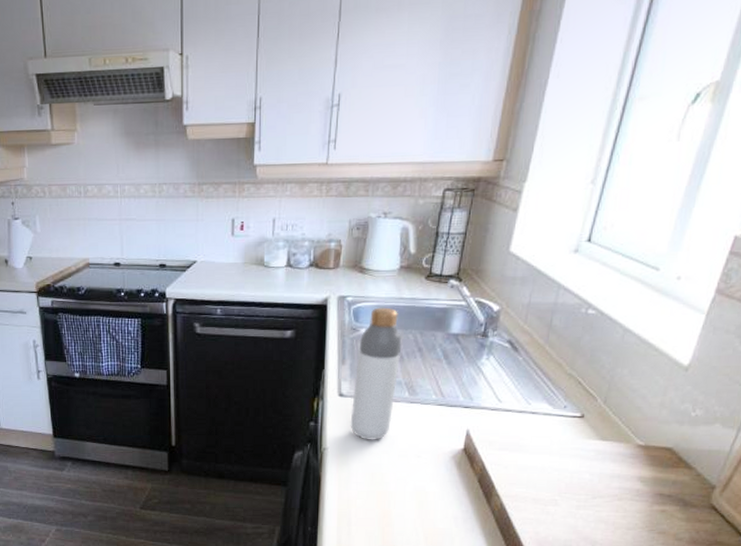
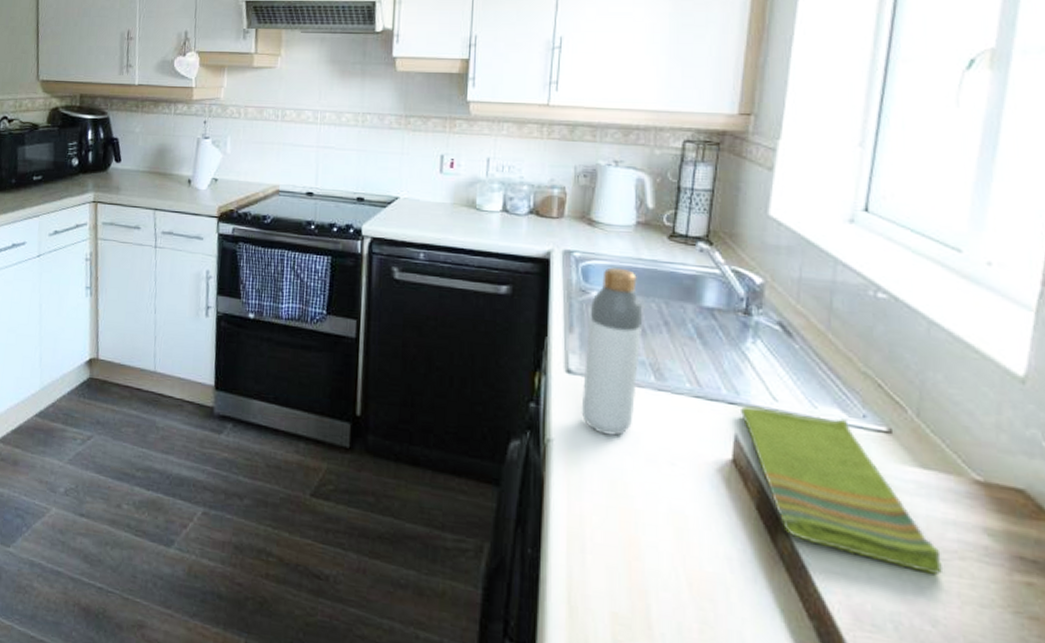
dish towel: none [473,408,606,513] -> present [741,406,942,575]

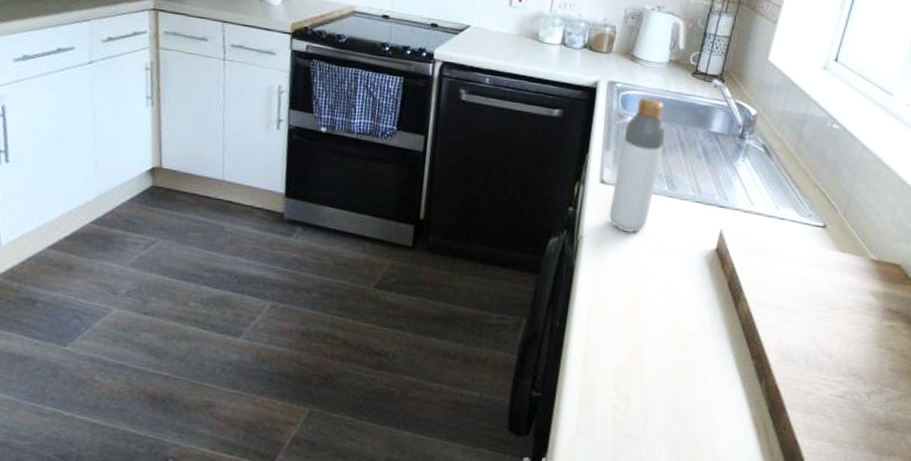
dish towel: present [741,406,942,575] -> none [726,209,843,324]

